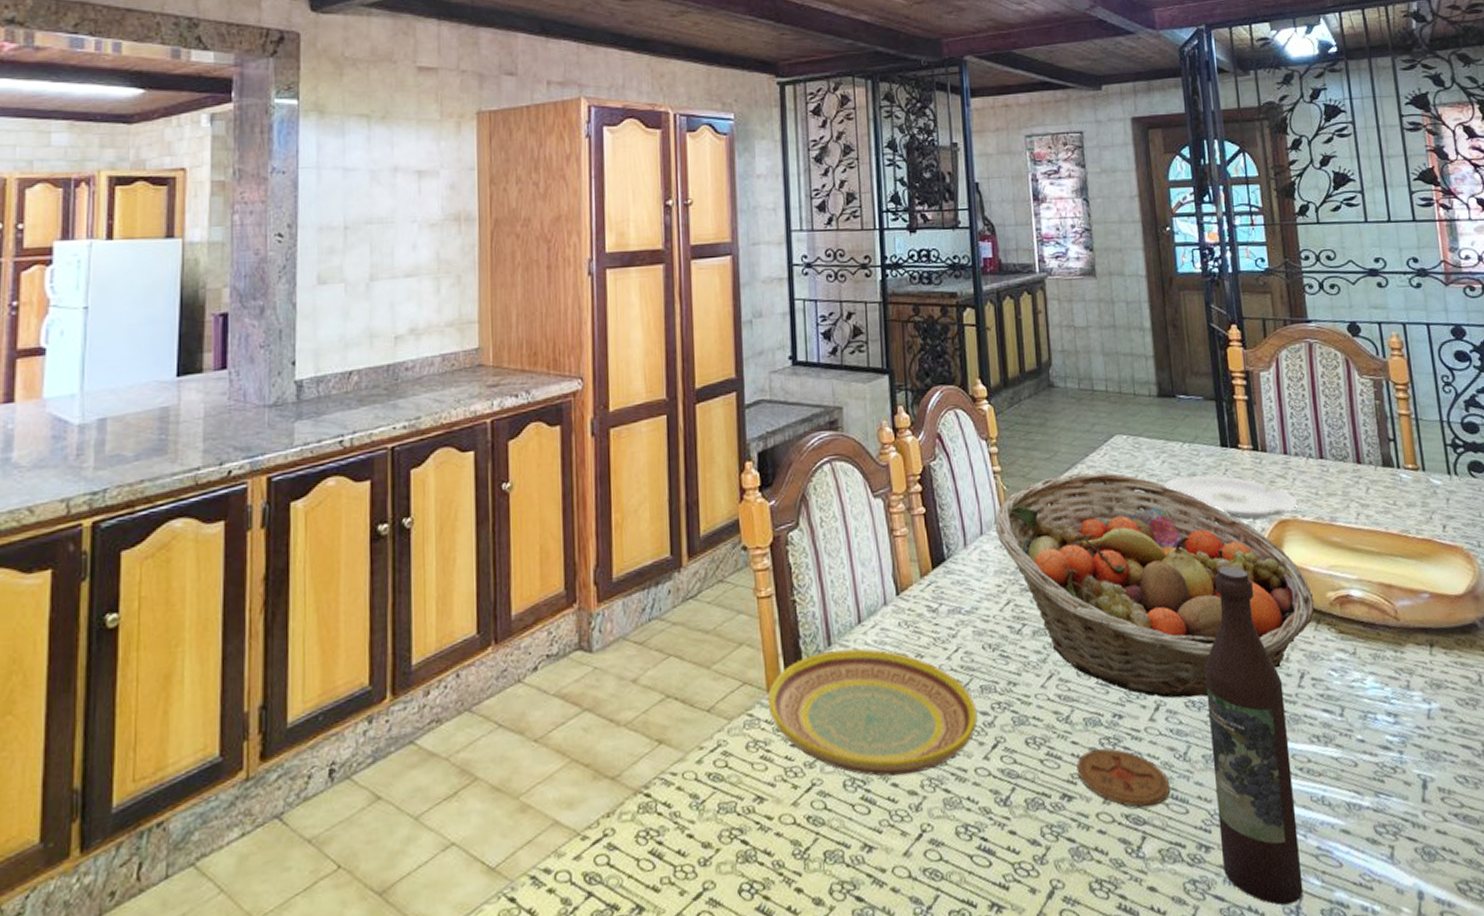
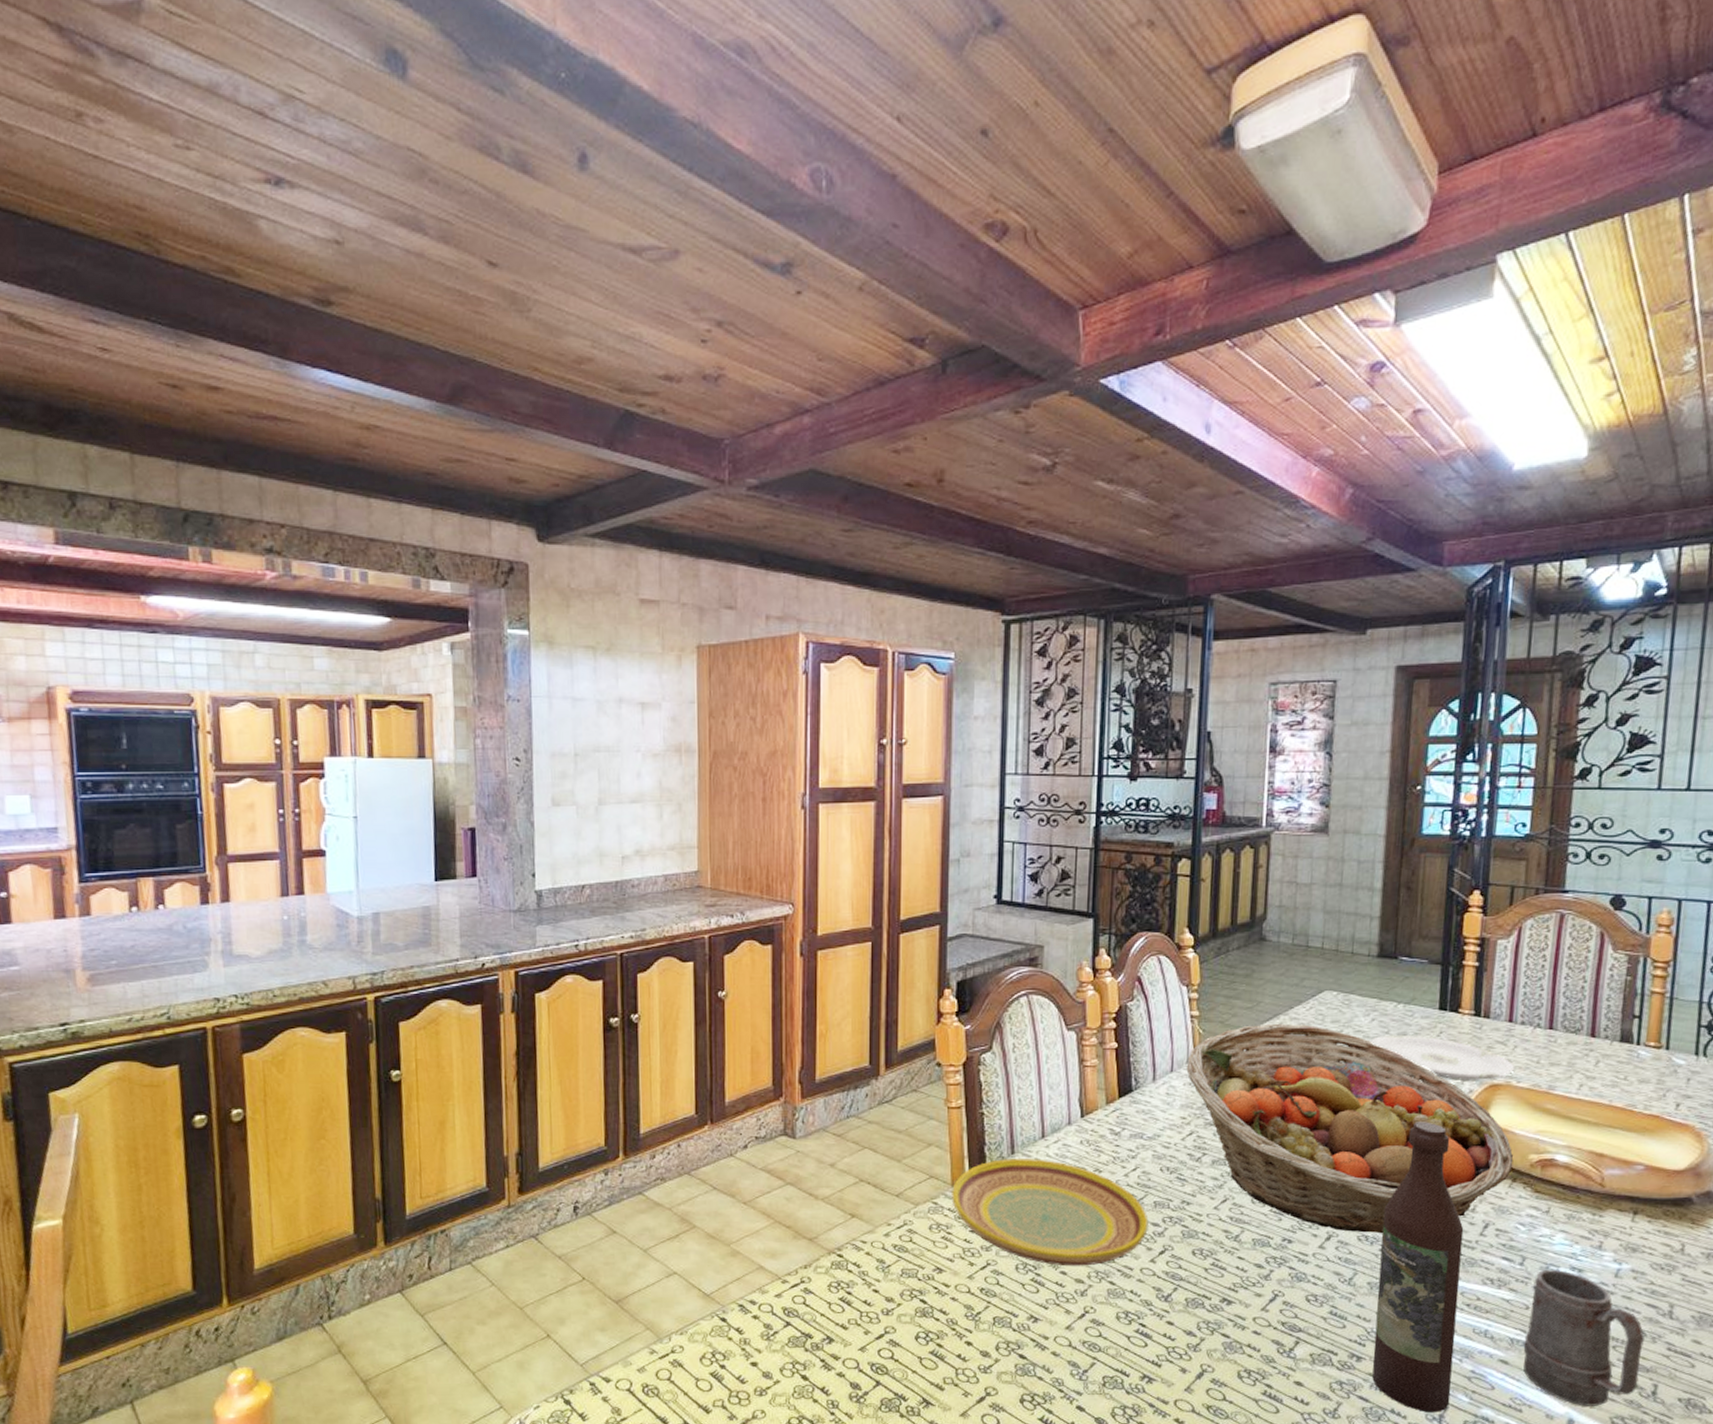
coaster: present [1077,748,1170,807] -> none [1240,1266,1330,1318]
mug: none [1356,717,1473,874] -> present [1522,1269,1645,1406]

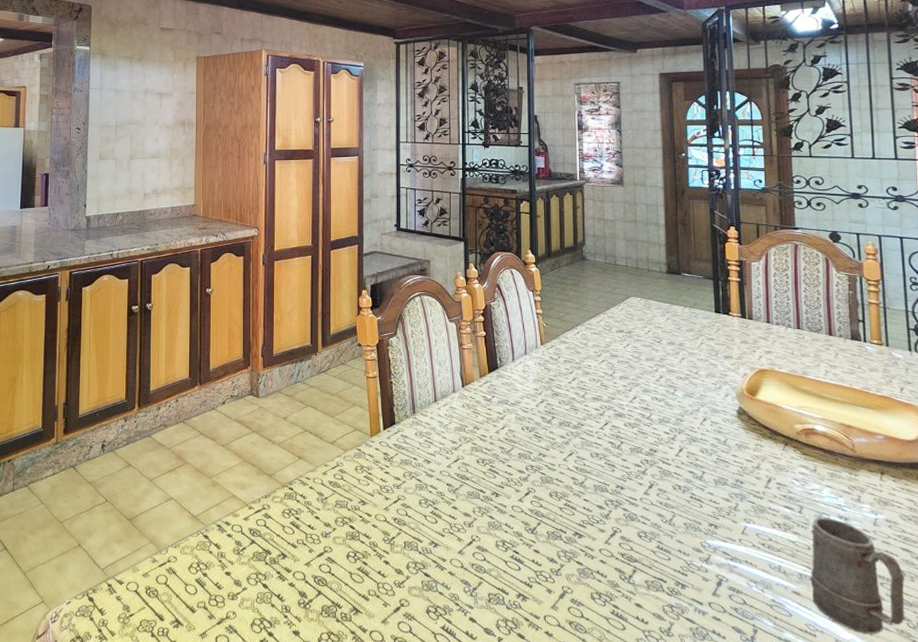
plate: present [950,1157,1149,1267] -> none [370,416,516,503]
fruit basket: present [1186,1023,1514,1234] -> none [536,320,784,484]
plate: present [1370,1034,1515,1080] -> none [667,330,776,366]
wine bottle: present [1372,1121,1464,1412] -> none [690,397,758,634]

